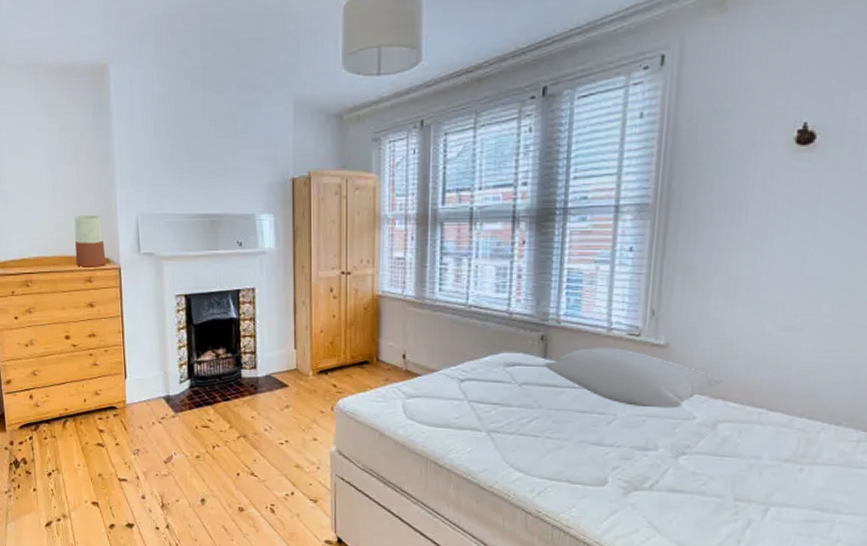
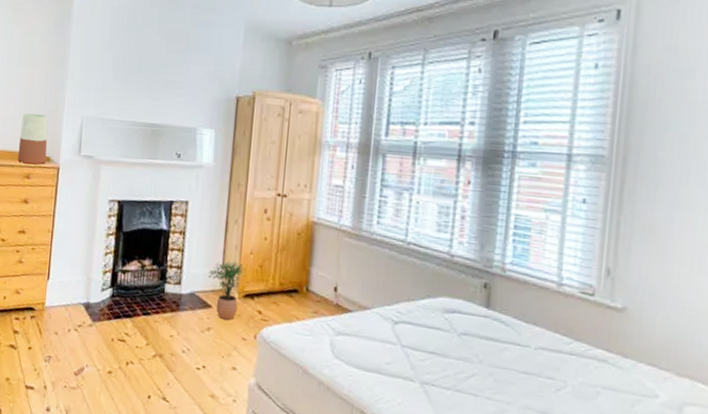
potted plant: none [282,342,318,396] -> present [208,261,246,320]
pillow: present [544,347,723,409] -> none [487,302,689,383]

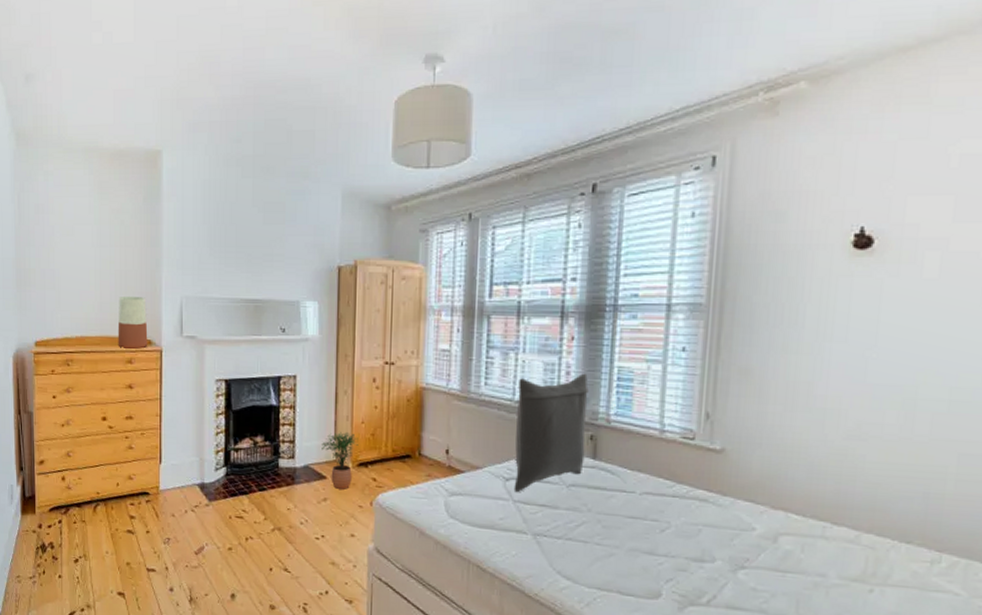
pillow: none [402,218,484,337] -> present [514,373,589,492]

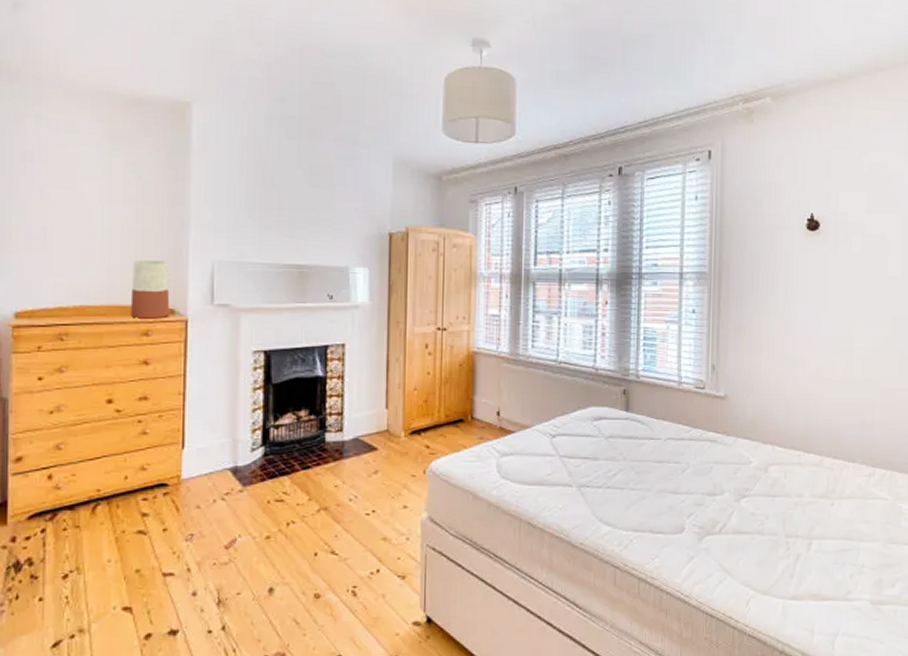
potted plant: present [322,432,358,490] -> none [372,400,411,460]
pillow: present [514,373,589,492] -> none [559,334,621,447]

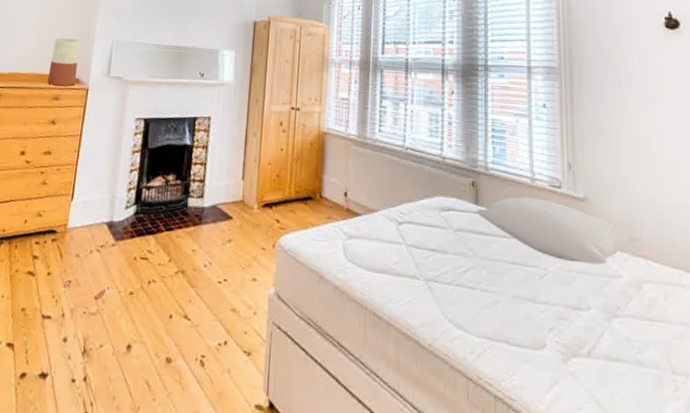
pillow: none [627,399,770,455] -> present [476,196,641,265]

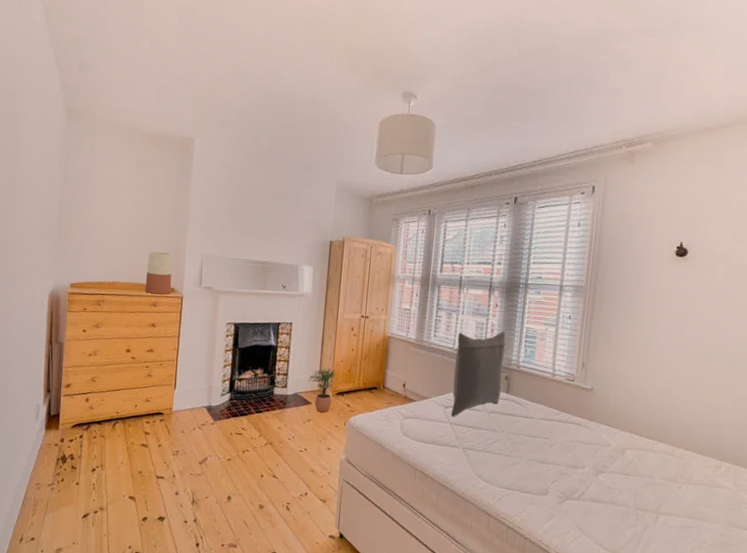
potted plant: none [229,172,265,231] -> present [309,368,338,413]
pillow: none [406,124,468,236] -> present [451,331,506,416]
pillow: present [476,196,641,265] -> none [507,387,629,437]

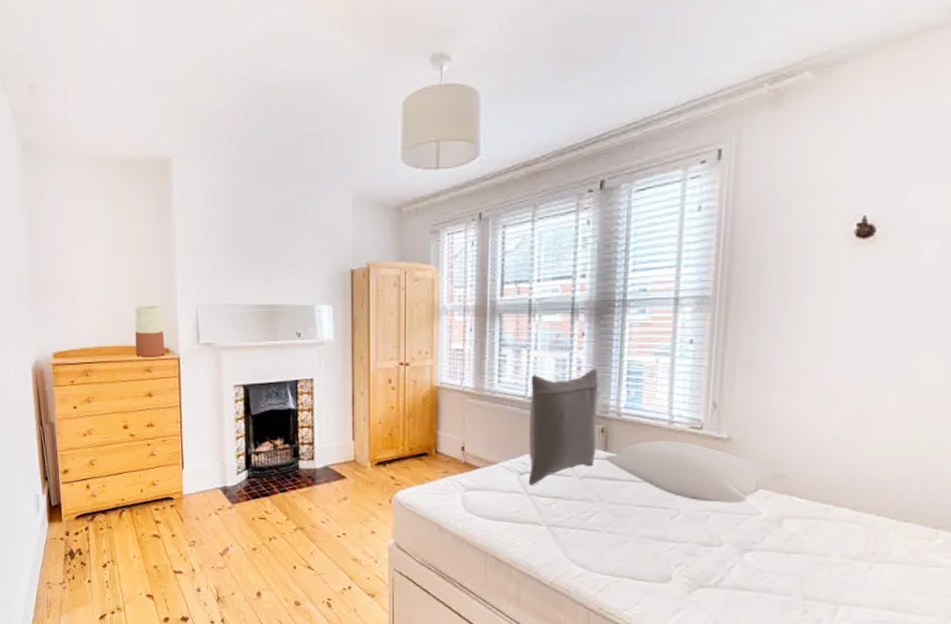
potted plant: present [309,368,338,413] -> none [340,433,376,488]
pillow: none [507,387,629,437] -> present [605,440,788,504]

